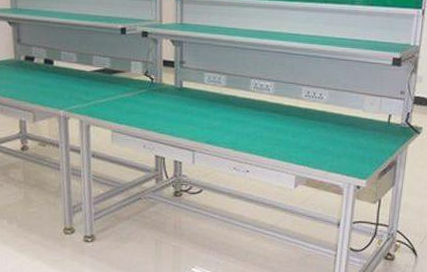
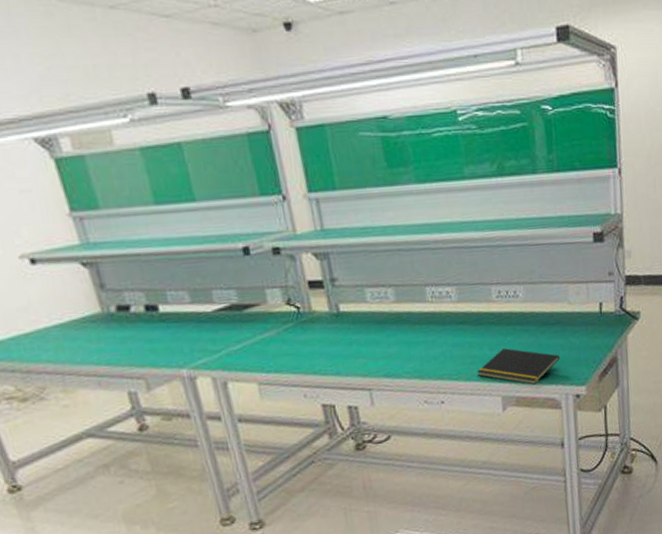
notepad: none [279,138,349,171] -> present [477,348,561,385]

